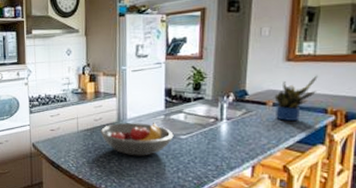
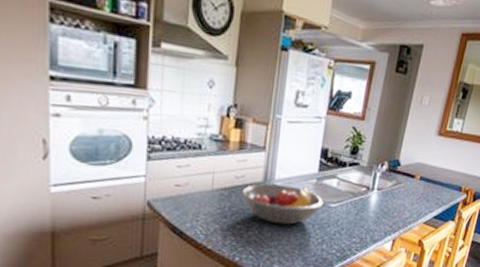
potted plant: present [274,75,318,121] -> none [420,153,460,196]

